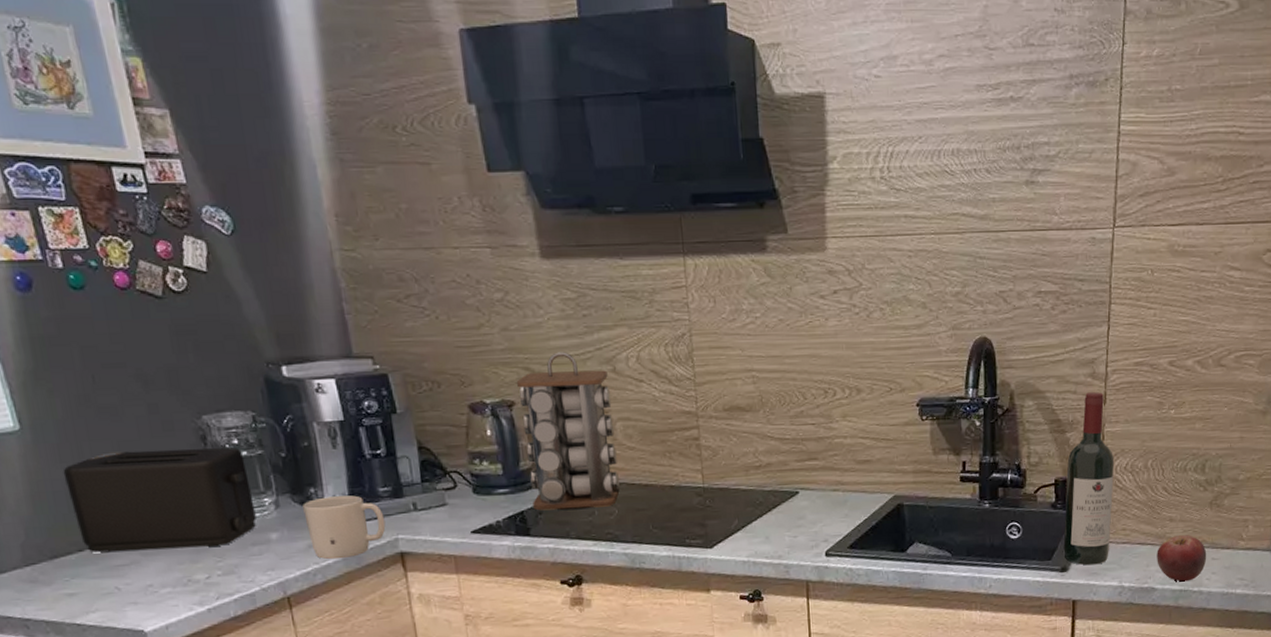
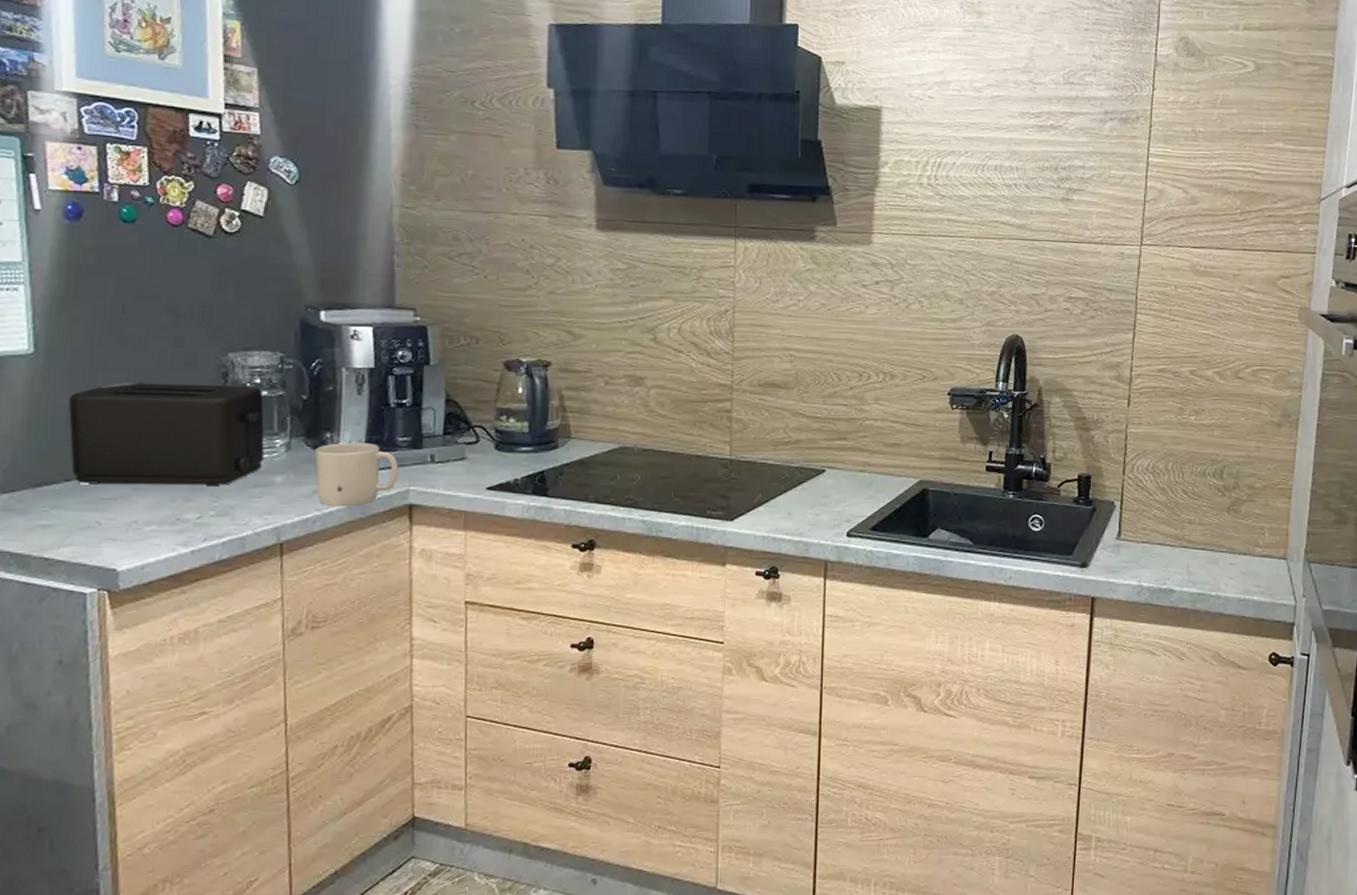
spice rack: present [517,352,620,511] -> none [555,318,649,473]
wine bottle: present [1063,392,1115,566] -> none [1084,394,1137,563]
fruit: present [1157,535,1207,582] -> none [1175,538,1224,585]

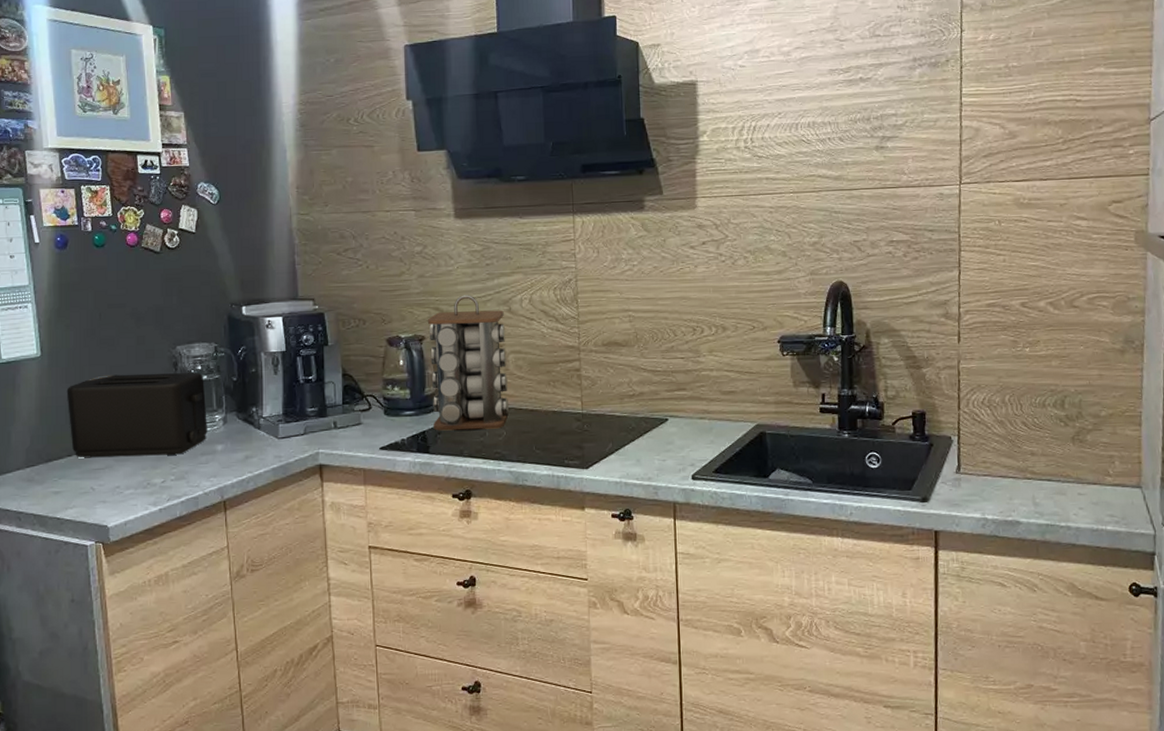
mug: present [315,443,399,507] -> none [245,414,310,469]
spice rack: none [555,318,649,473] -> present [428,295,509,431]

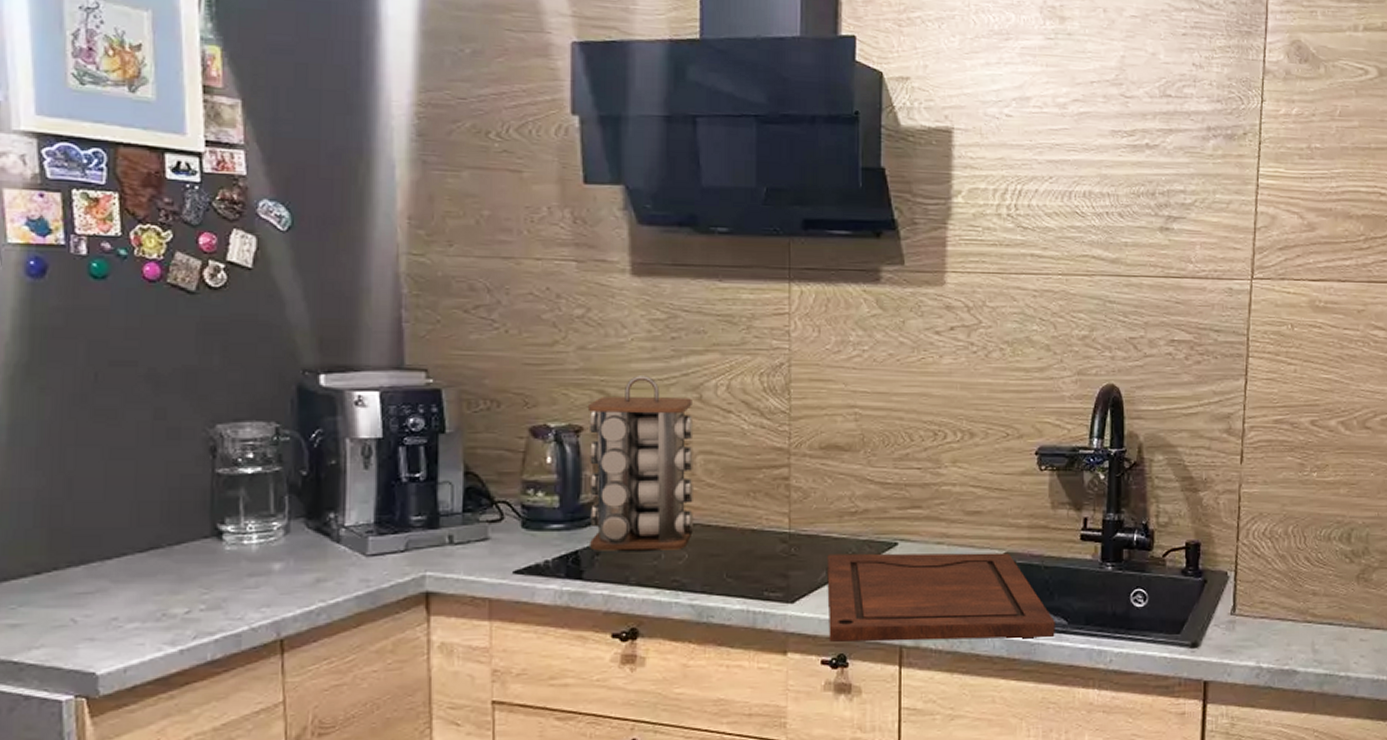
toaster: present [66,372,207,458] -> none [36,460,260,578]
cutting board: none [613,424,802,500] -> present [827,553,1055,643]

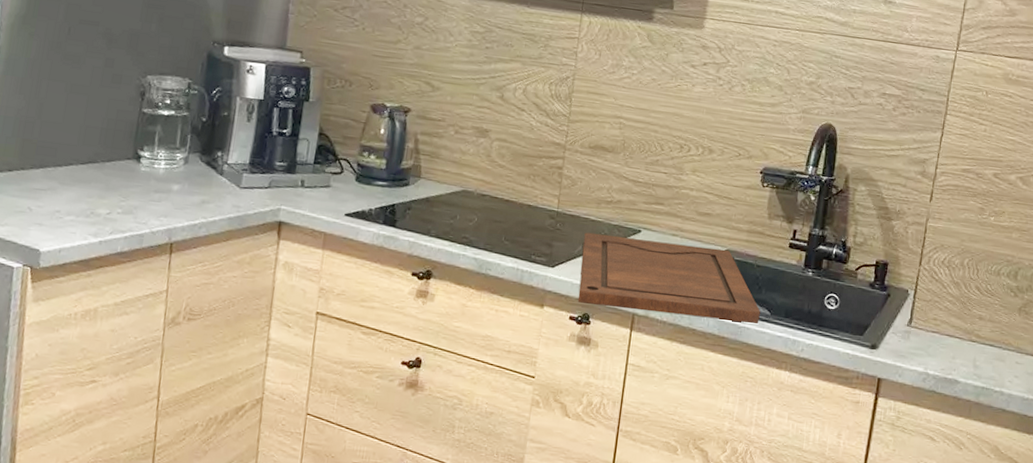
spice rack: present [589,376,694,552] -> none [404,74,496,214]

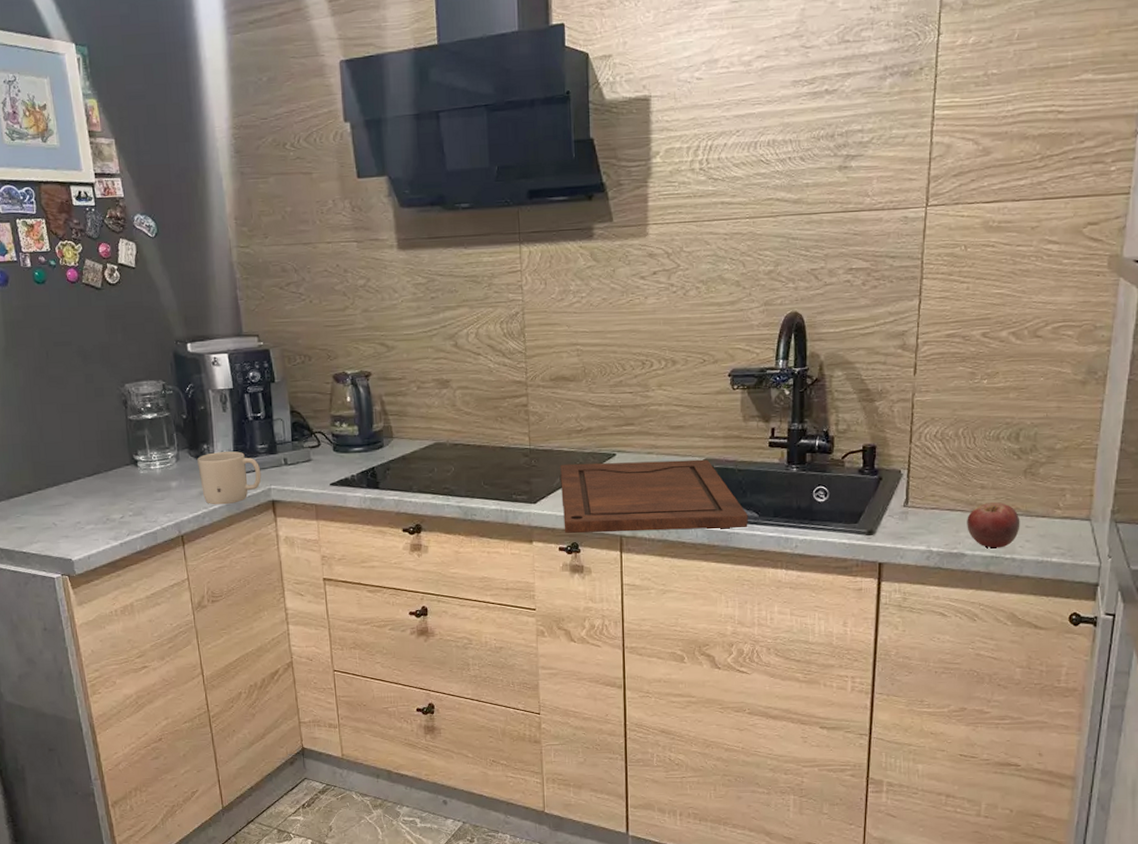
mug: none [205,161,274,219] -> present [197,451,262,505]
fruit: none [963,334,1012,380] -> present [967,502,1020,548]

